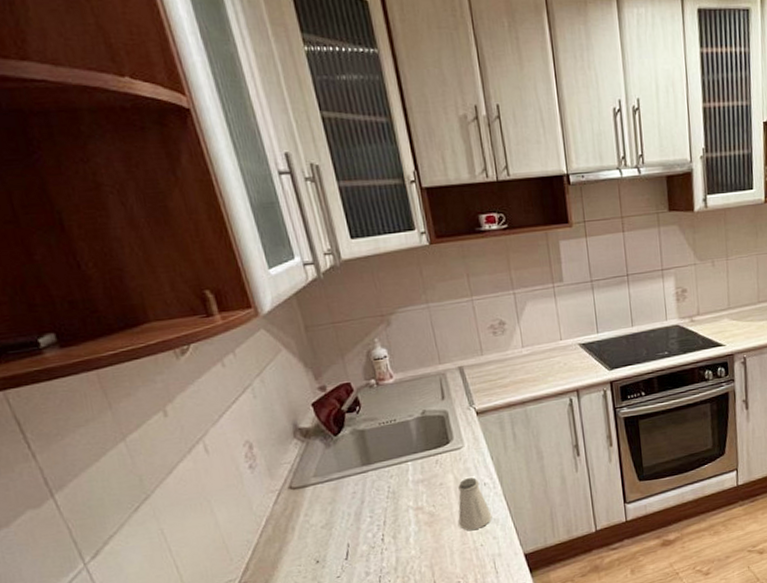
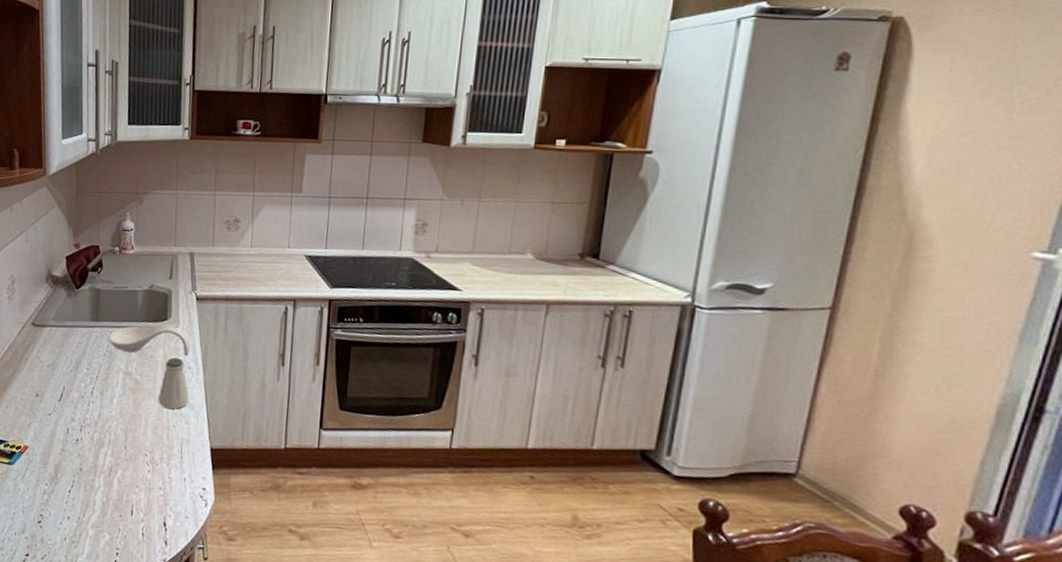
spoon rest: none [387,446,482,488] -> present [108,324,191,356]

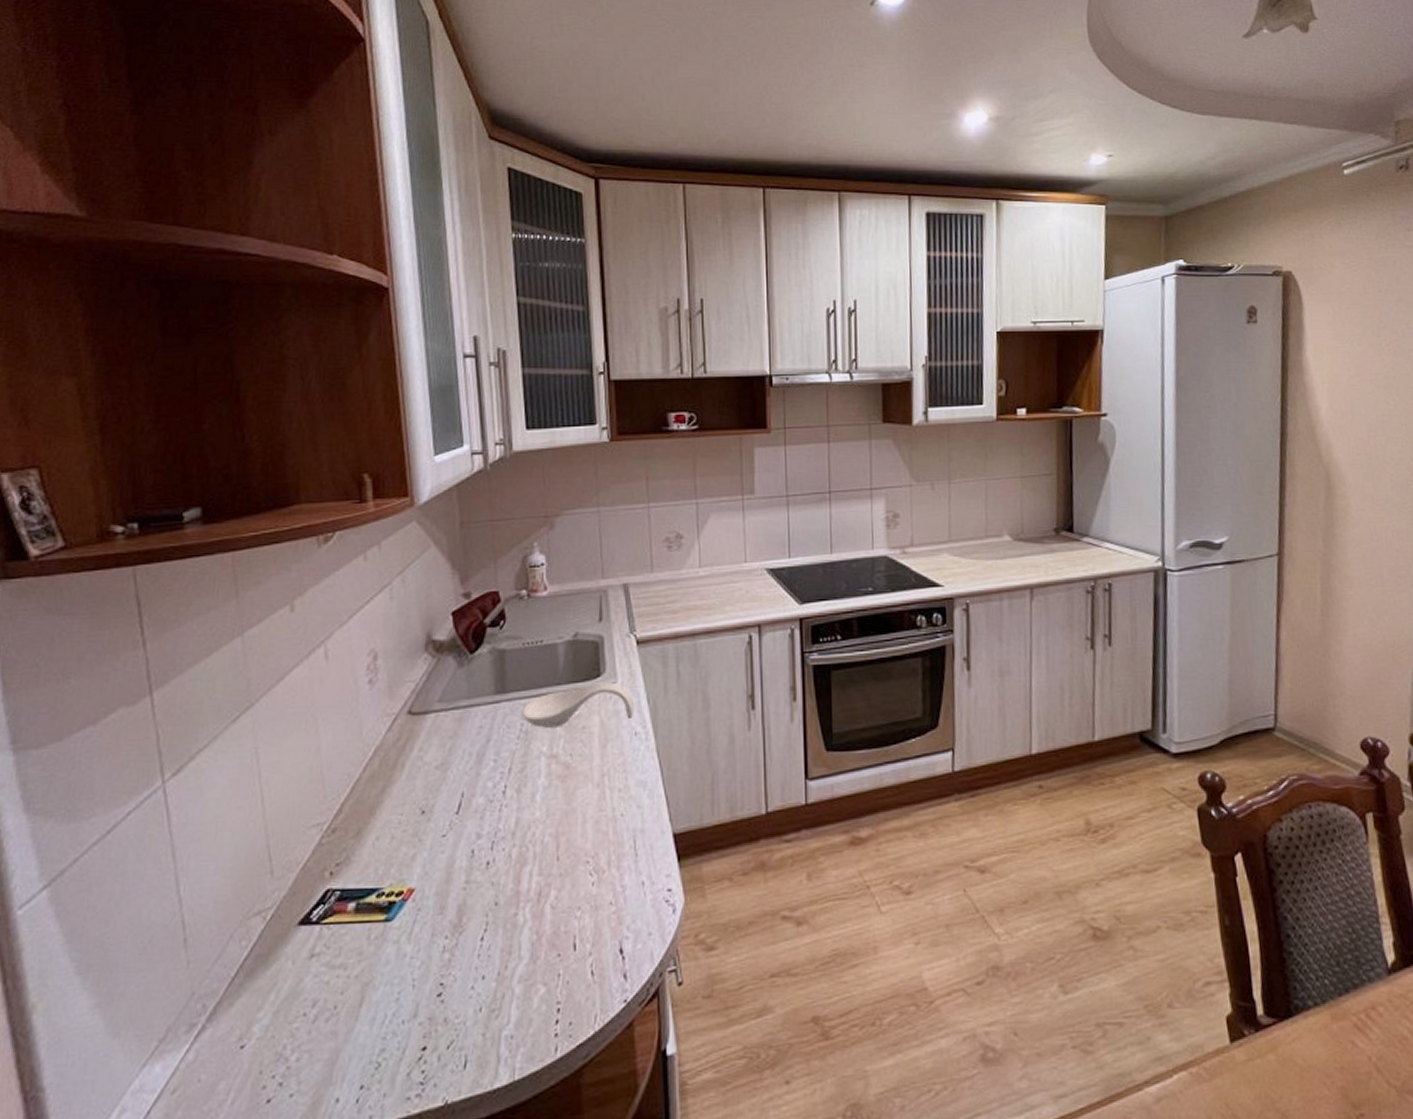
saltshaker: present [158,357,190,409] -> none [598,723,640,792]

